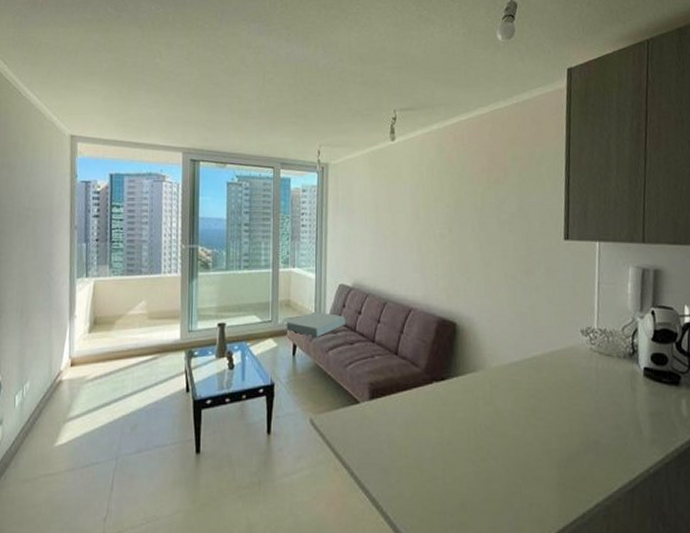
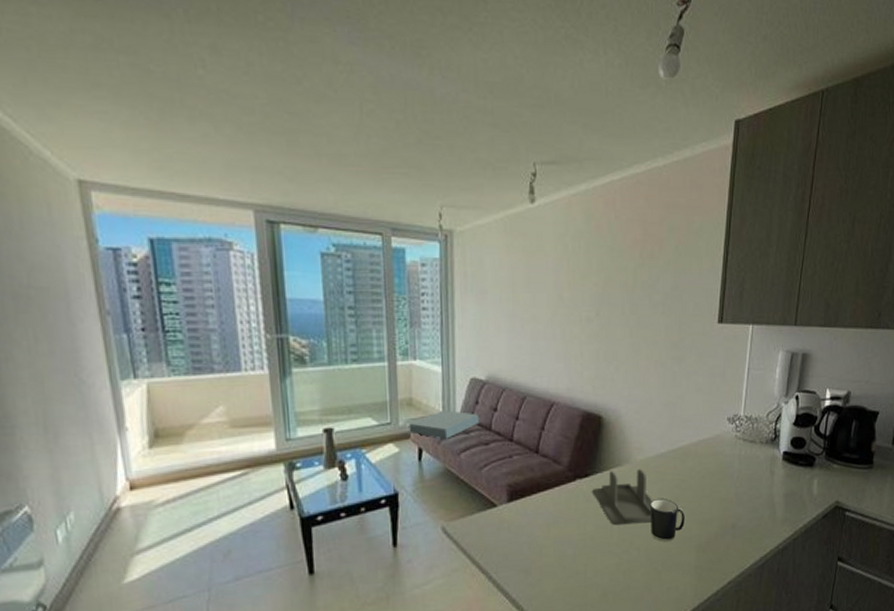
napkin holder: none [449,376,509,432] -> present [592,469,652,526]
mug: none [505,408,543,453] -> present [649,499,685,542]

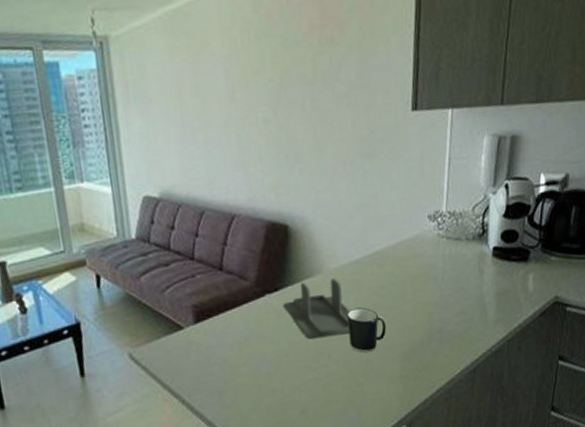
cushion: present [409,409,479,439] -> none [83,232,156,264]

